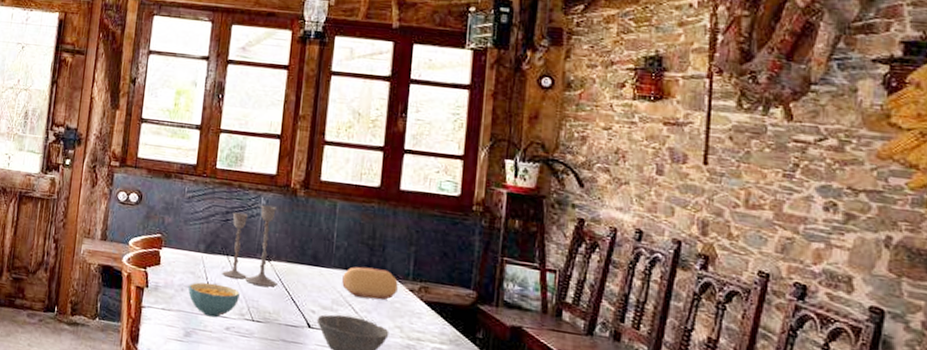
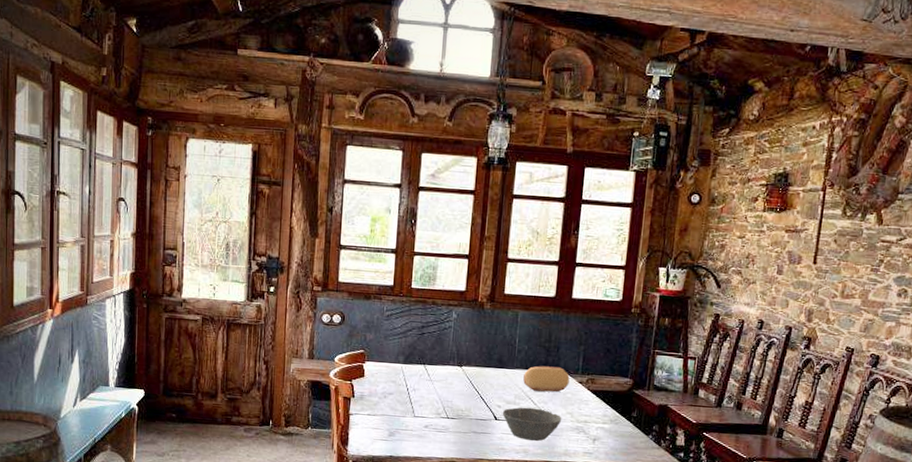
cereal bowl: present [188,282,240,318] -> none [391,389,436,418]
candlestick: present [222,205,278,287] -> none [420,318,469,389]

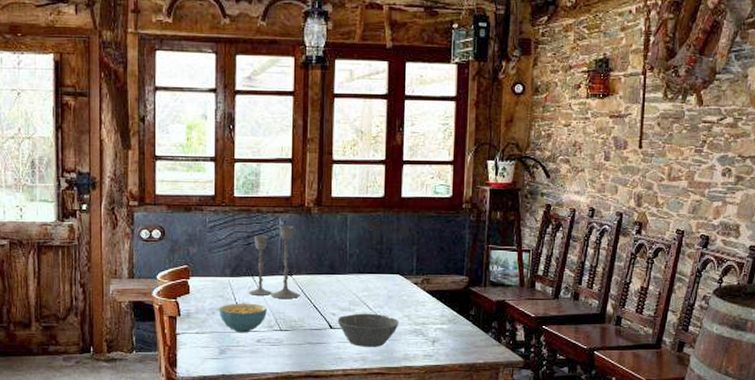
cereal bowl: none [391,389,436,418] -> present [219,303,267,333]
candlestick: none [420,318,469,389] -> present [249,225,300,298]
bread loaf: present [523,366,570,392] -> none [357,269,404,296]

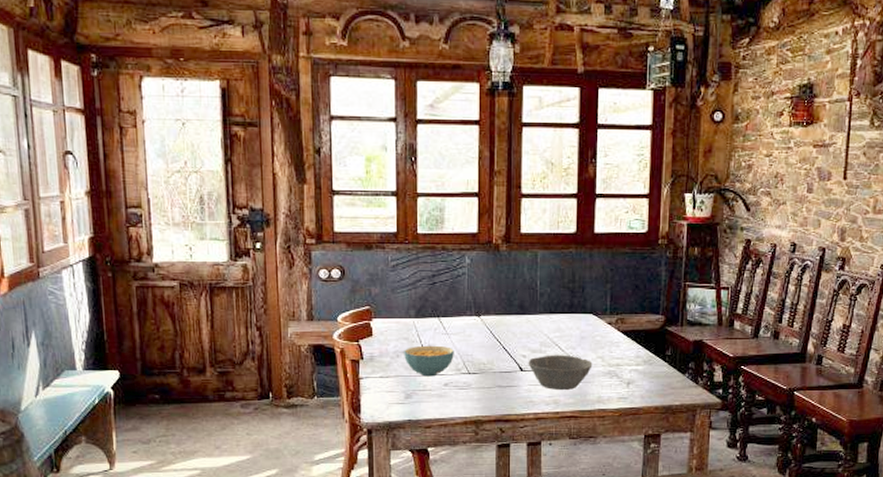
candlestick: present [249,225,300,298] -> none [435,264,489,340]

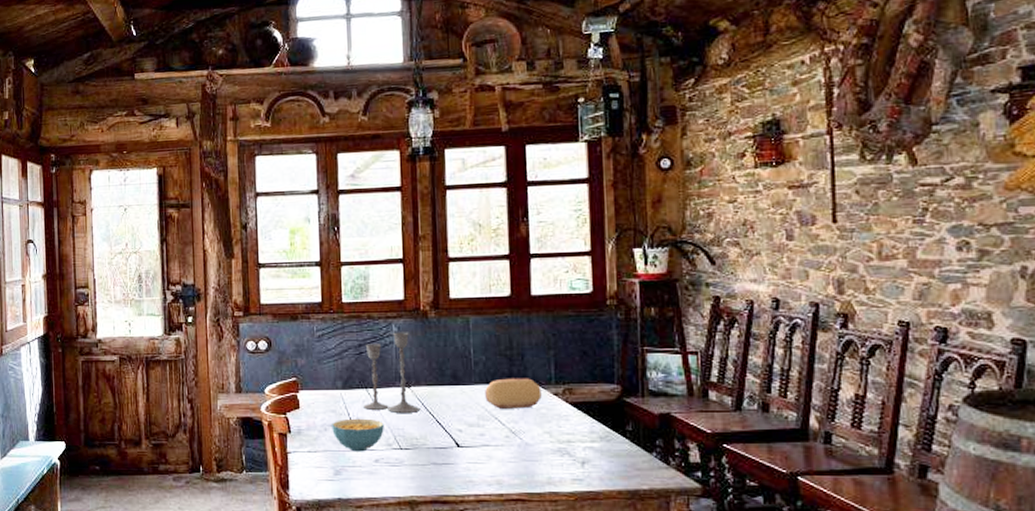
candlestick: none [435,264,489,340] -> present [363,332,421,413]
bowl: present [528,355,593,391] -> none [465,429,539,470]
bread loaf: none [548,308,598,336] -> present [485,378,542,409]

